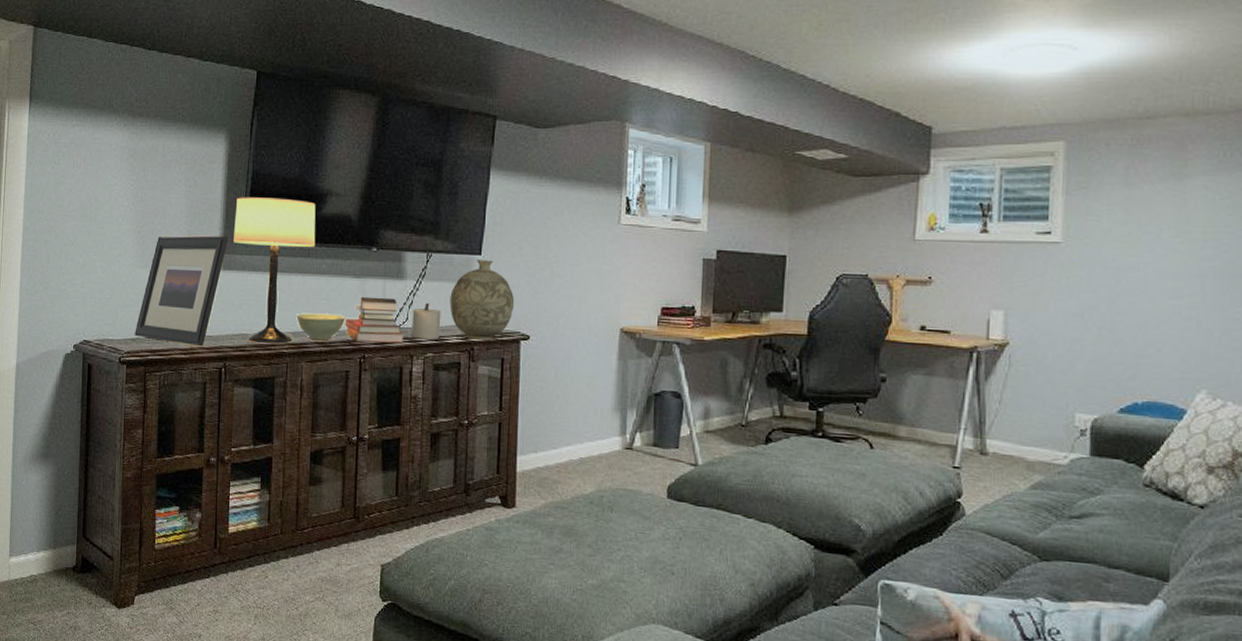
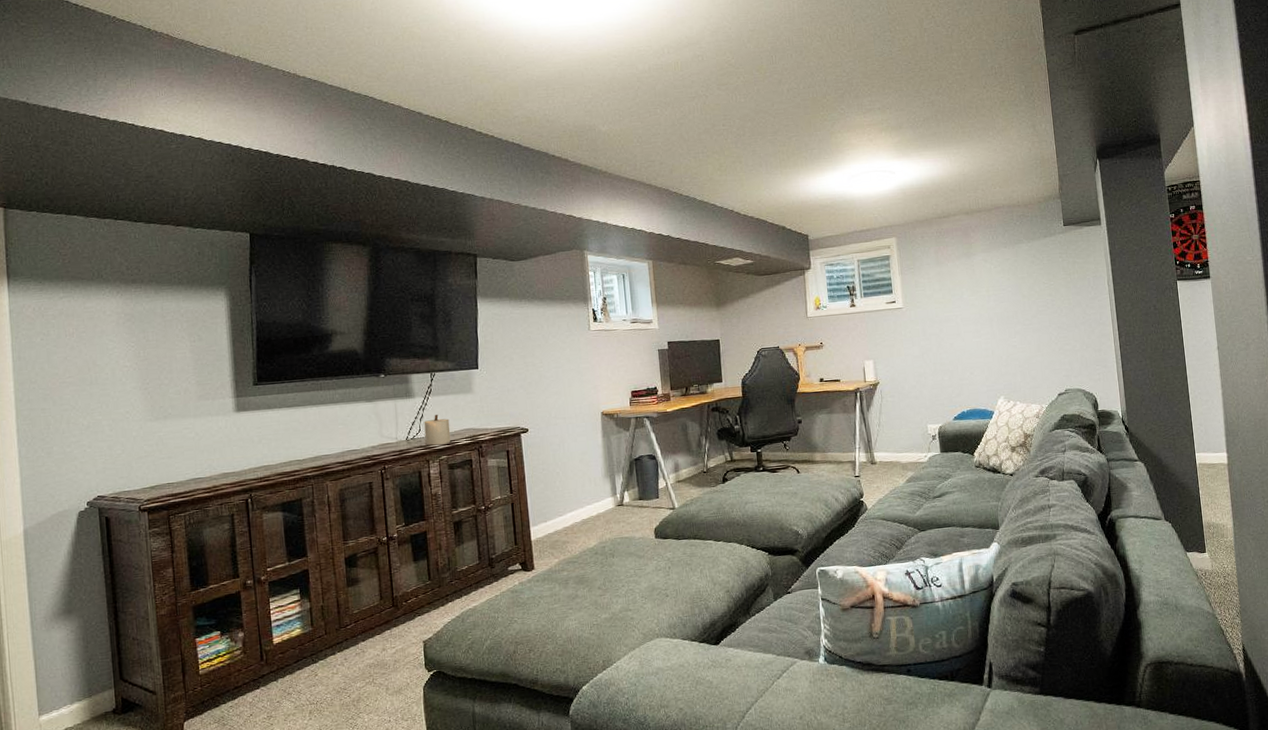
picture frame: present [134,235,229,347] -> none [153,381,241,485]
table lamp: present [232,197,316,343] -> none [244,341,326,471]
bowl: present [296,313,345,342] -> none [316,436,363,462]
books: present [345,296,404,344] -> none [363,414,419,457]
decorative vase: present [450,259,515,341] -> none [455,372,512,440]

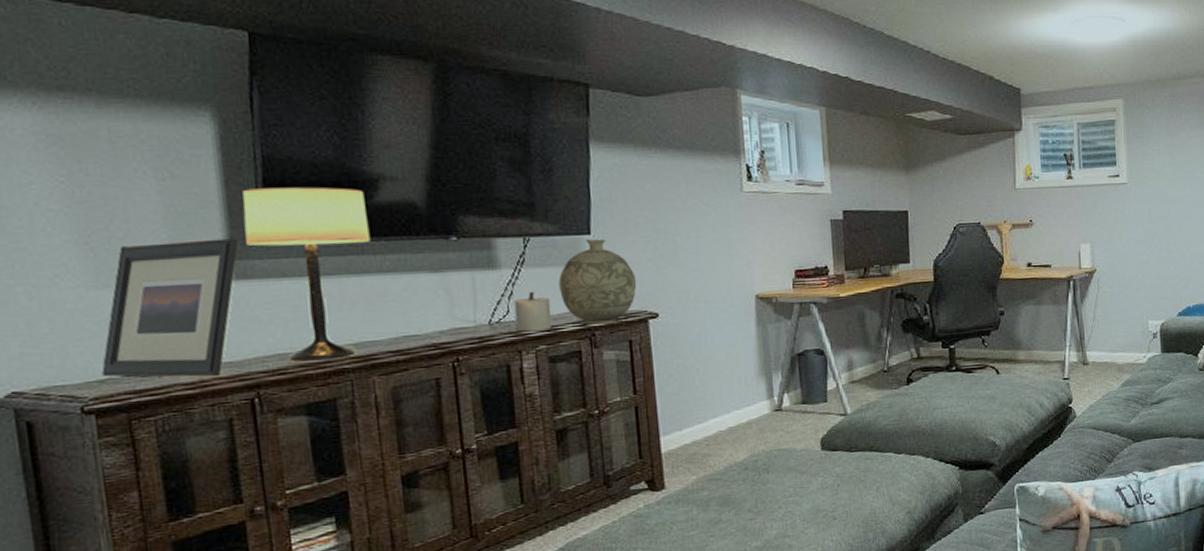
picture frame: none [153,381,241,485] -> present [102,238,239,378]
table lamp: none [244,341,326,471] -> present [242,186,371,362]
decorative vase: none [455,372,512,440] -> present [558,239,637,326]

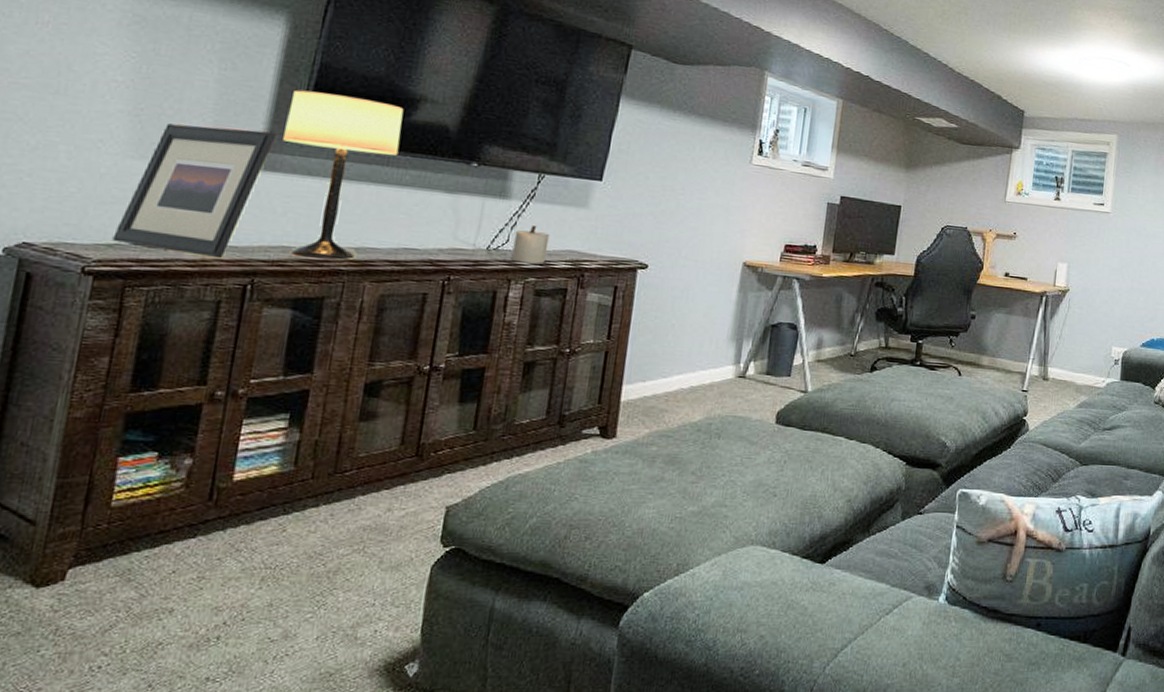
decorative vase: present [558,239,637,326] -> none [560,185,635,268]

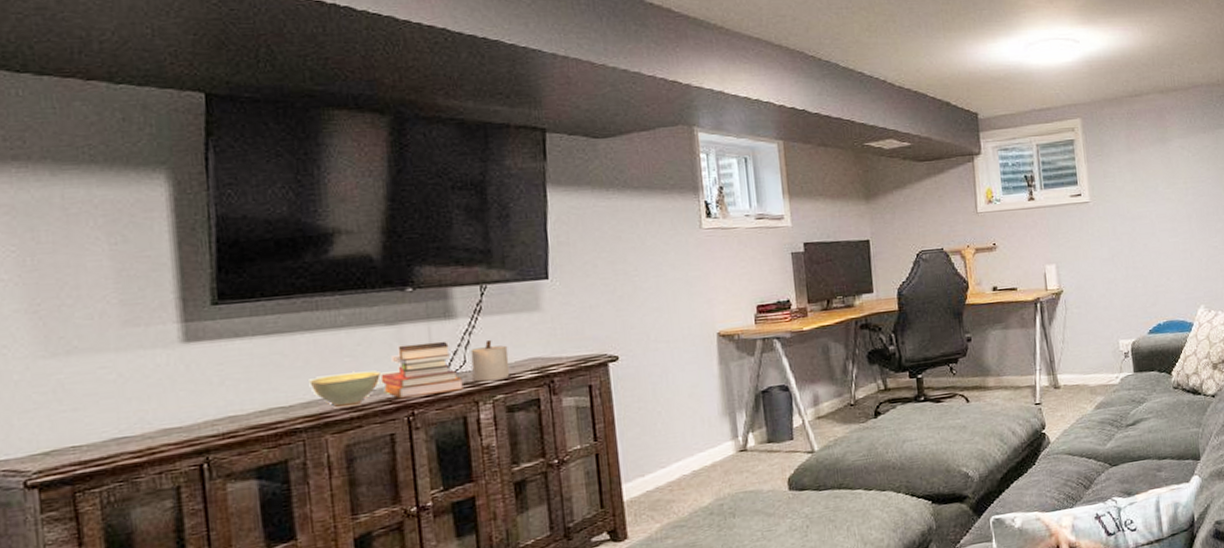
picture frame: present [112,123,277,259] -> none [47,300,191,449]
table lamp: present [281,89,404,259] -> none [196,243,325,423]
bowl: none [363,227,429,261] -> present [309,371,381,408]
books: none [427,213,502,267] -> present [380,341,464,399]

